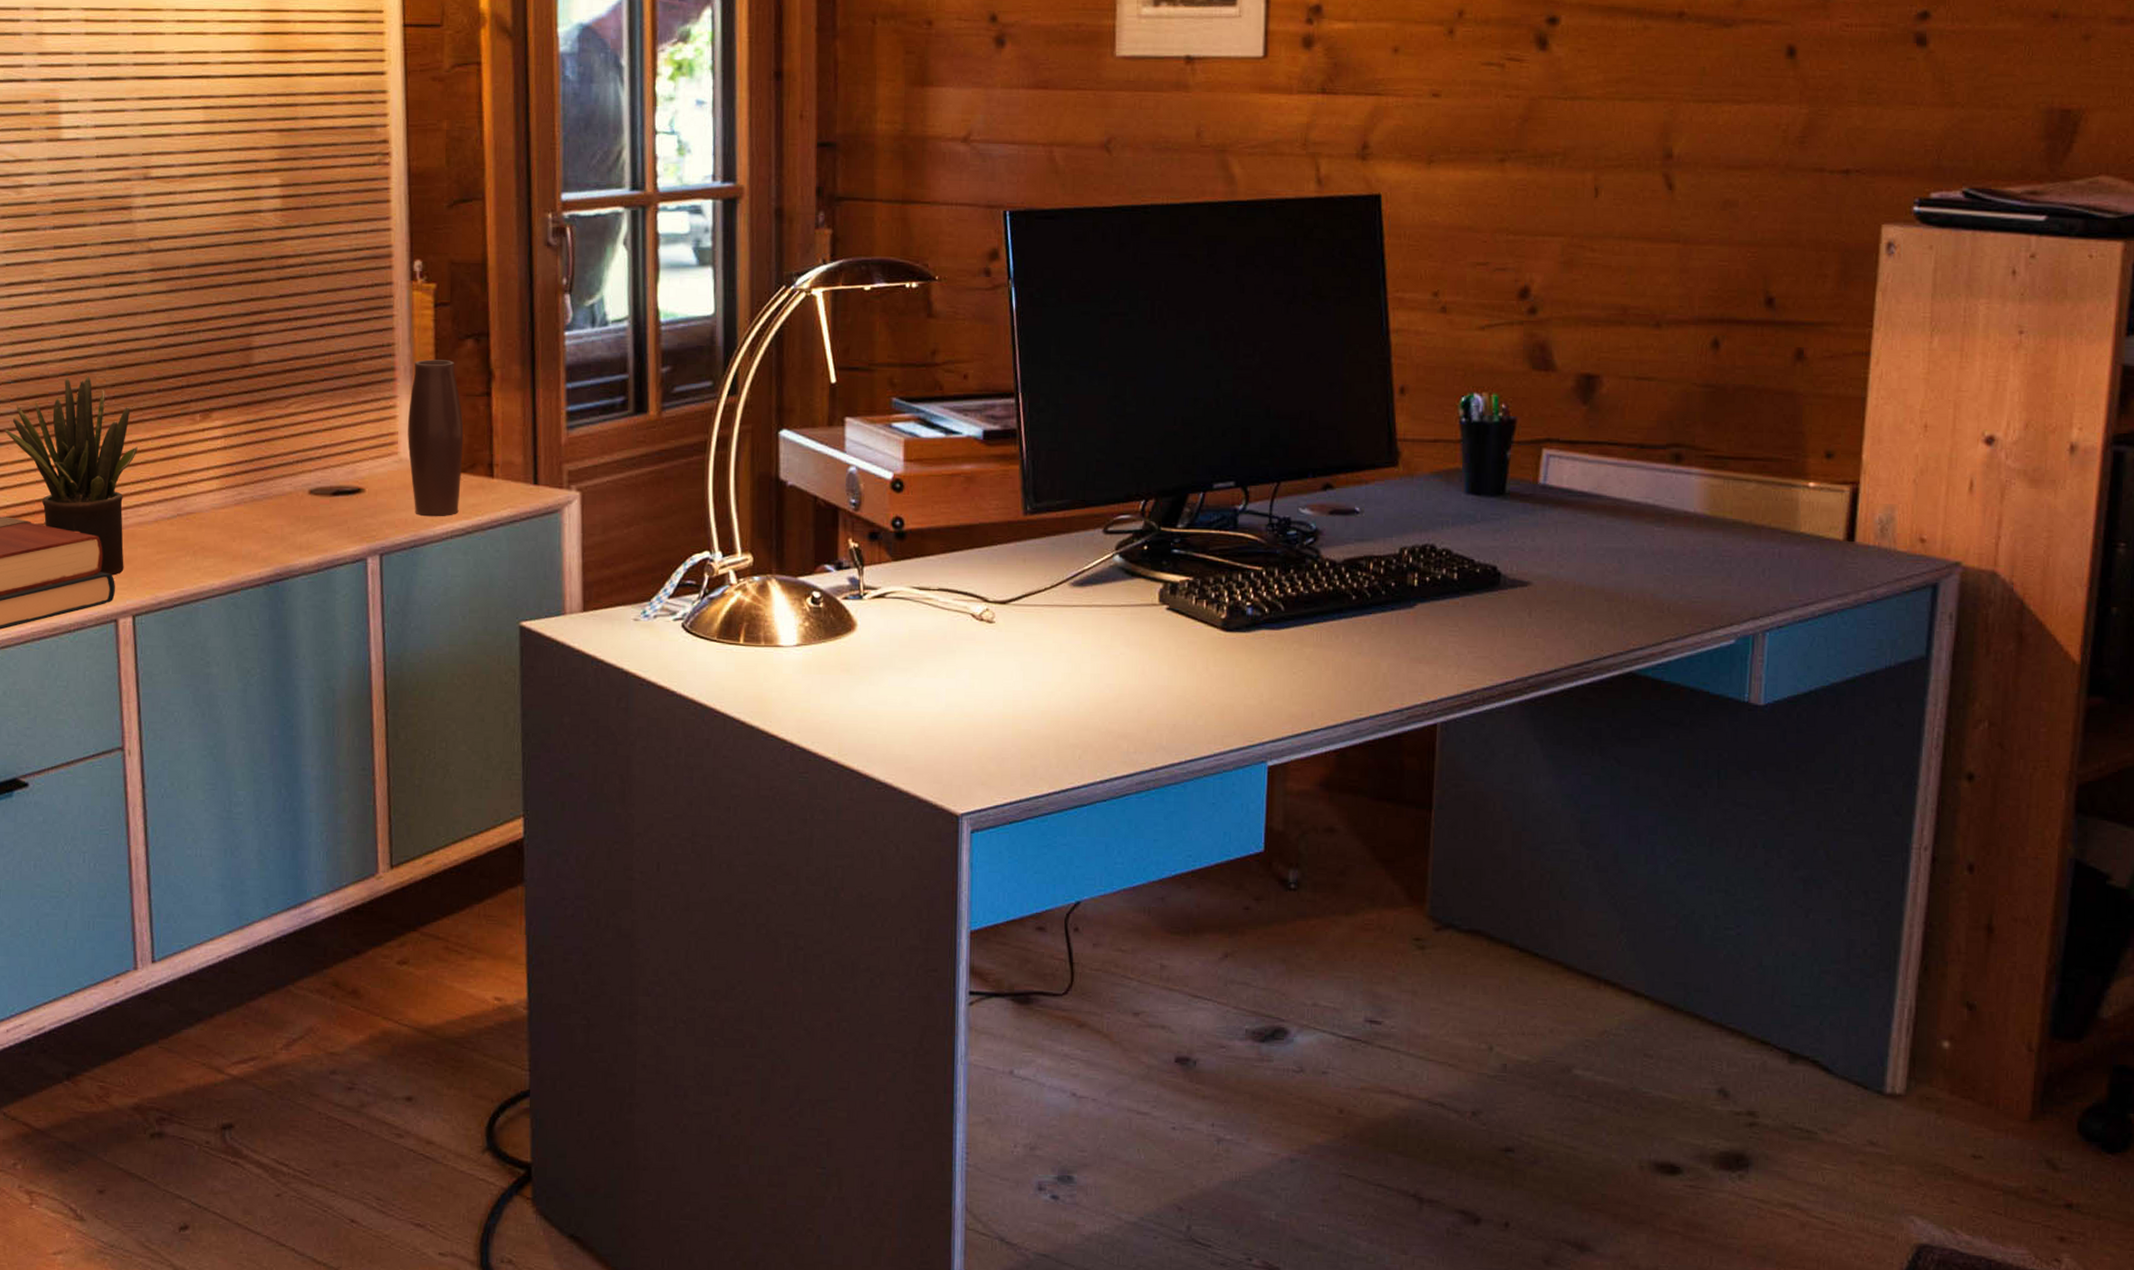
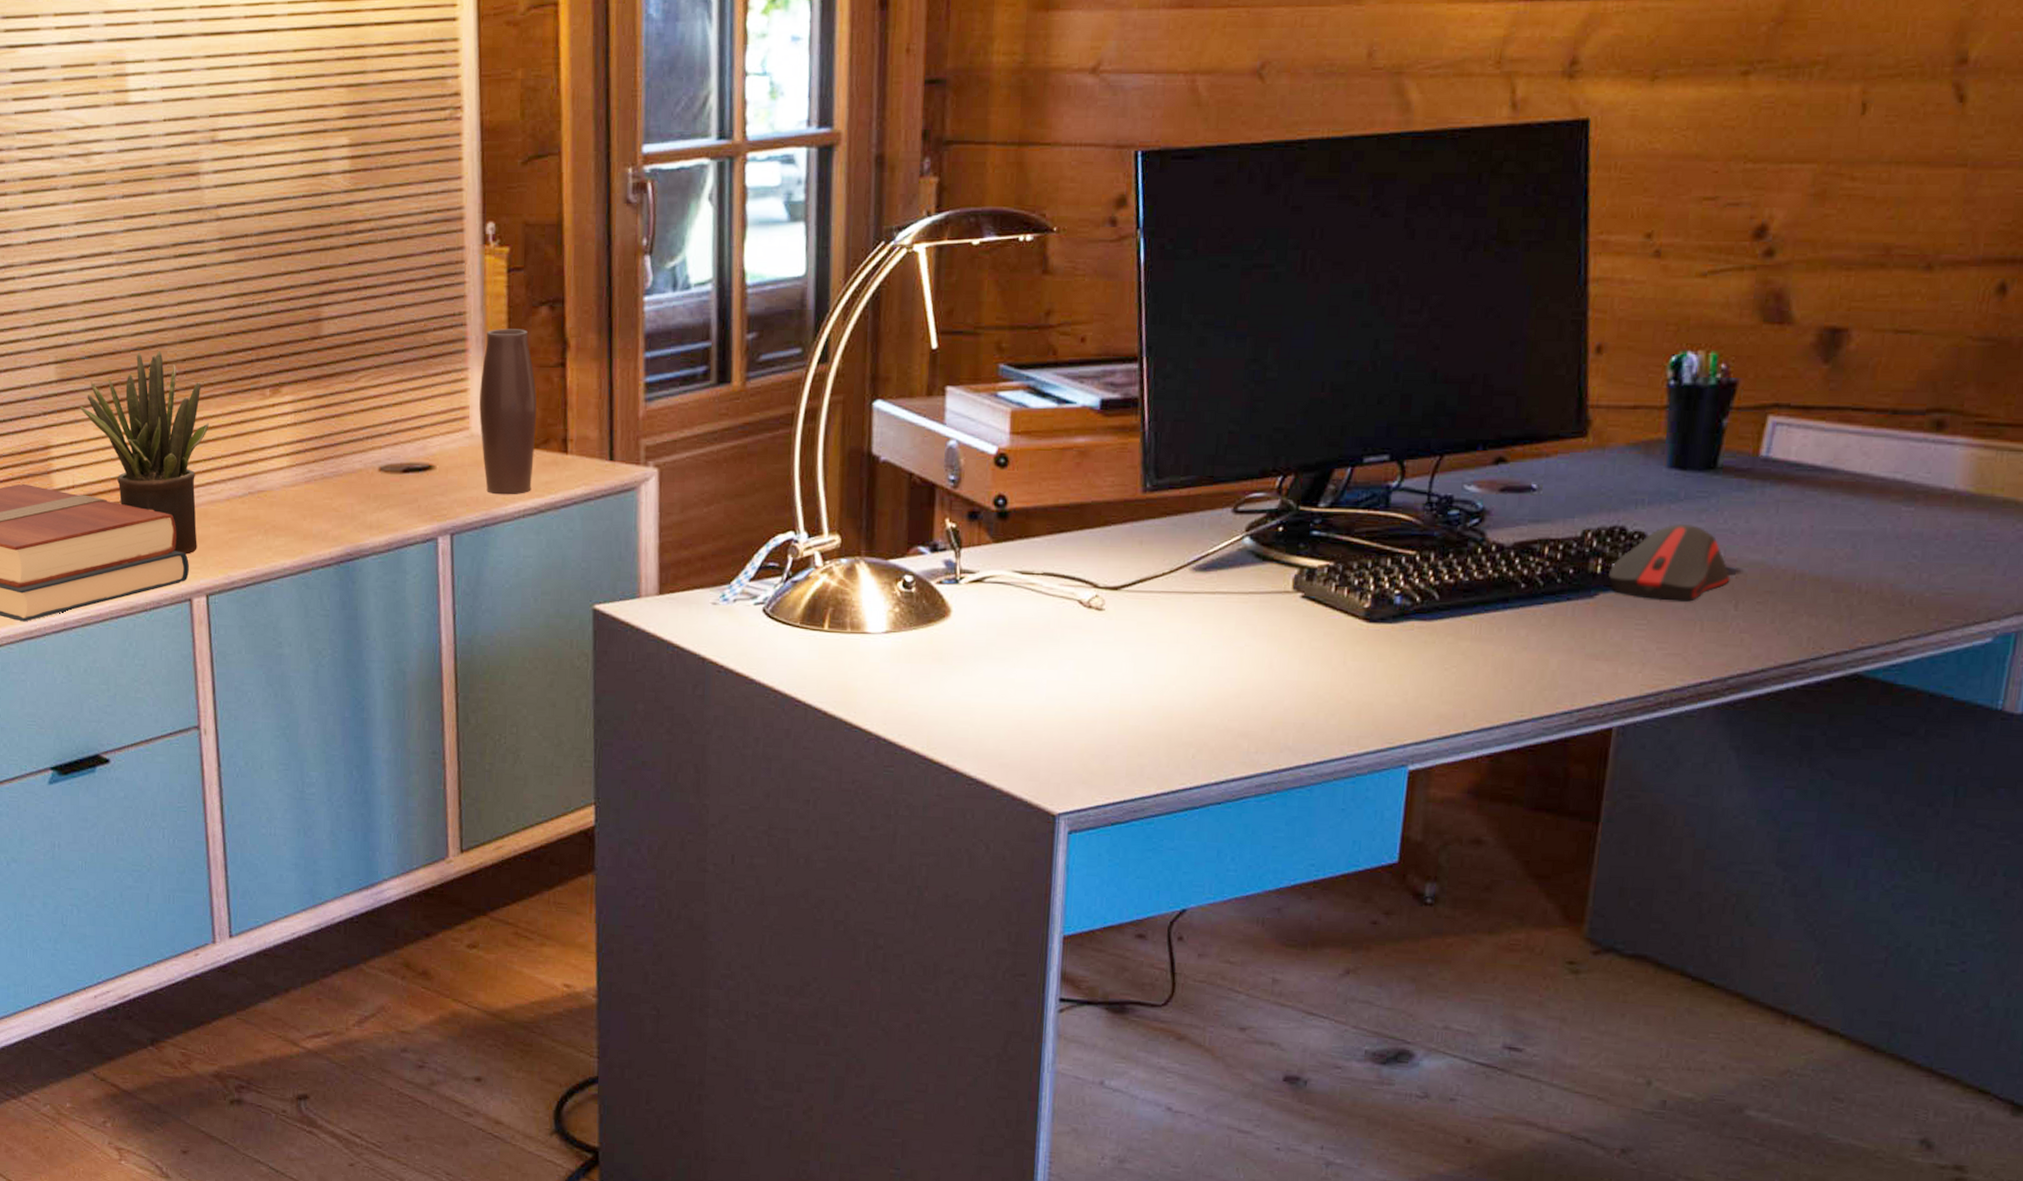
computer mouse: none [1424,543,1524,611] -> present [1609,524,1731,602]

